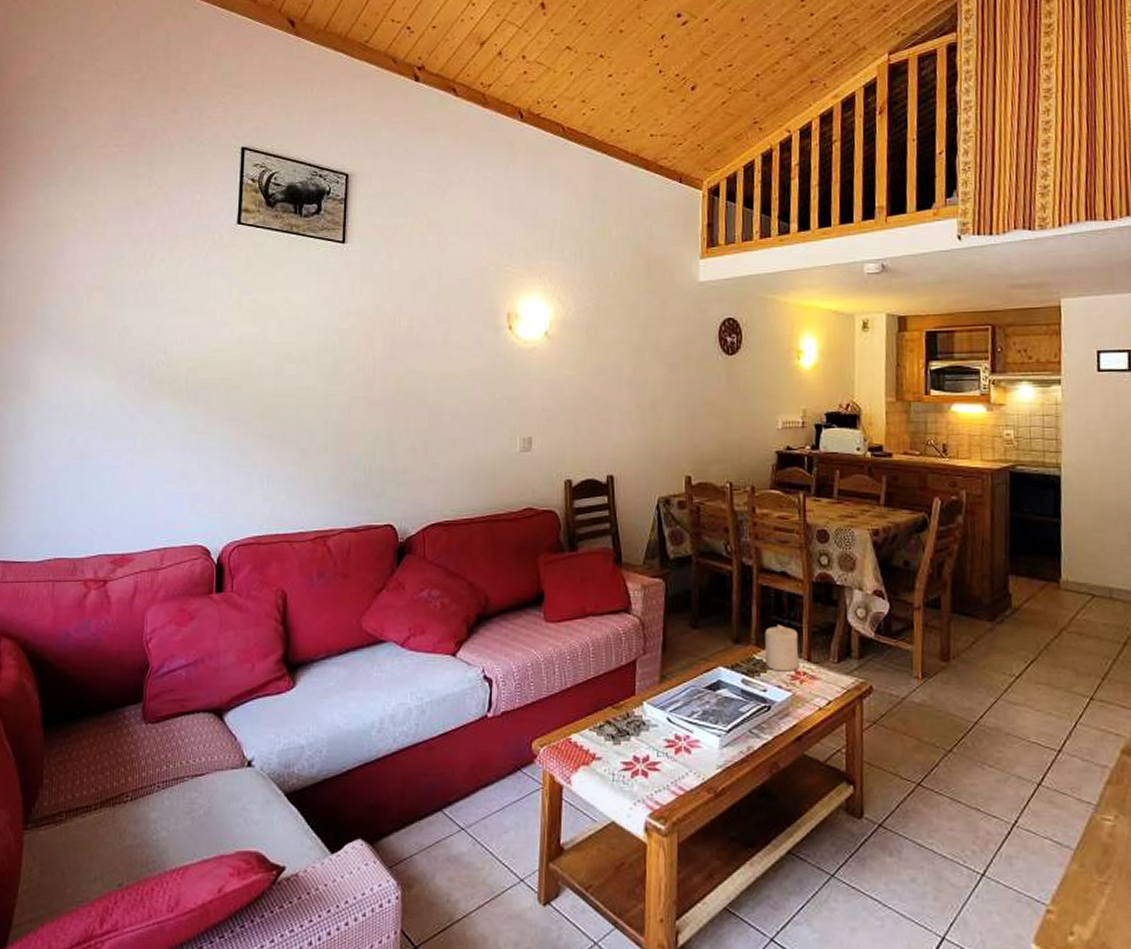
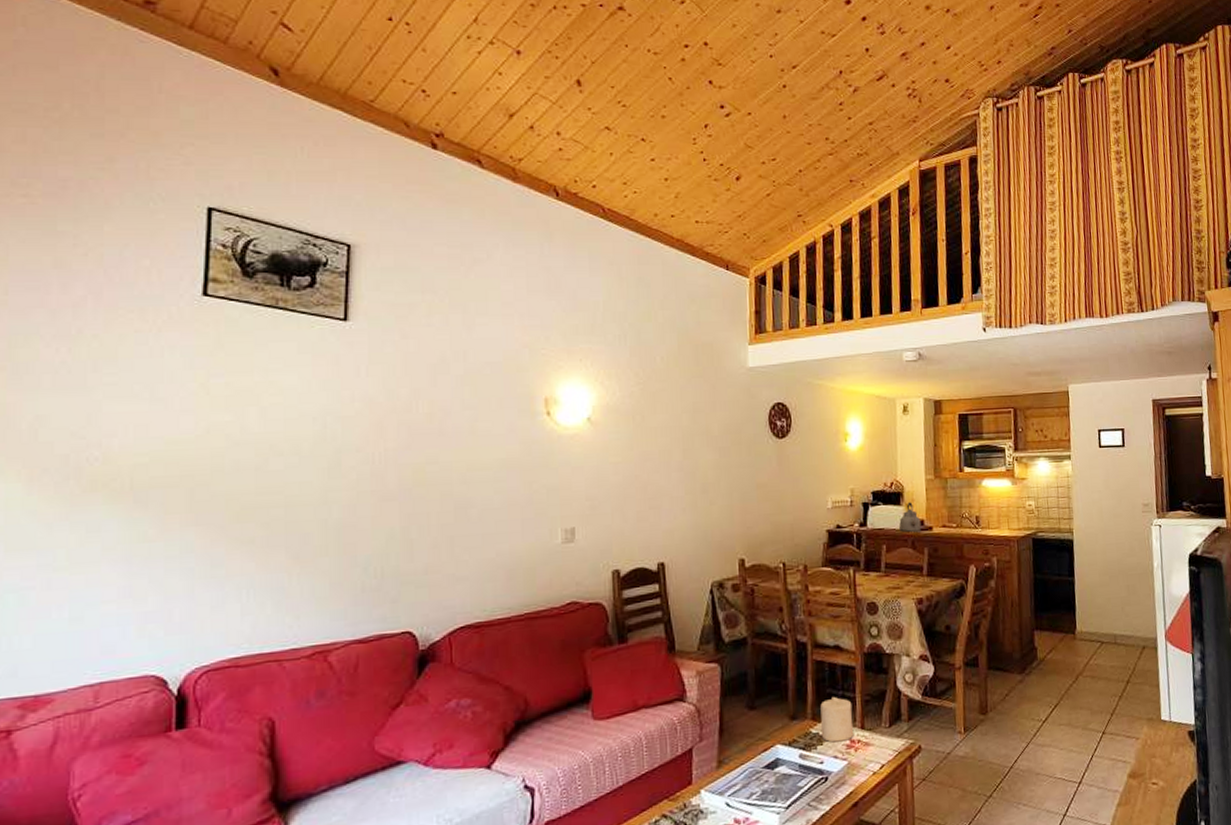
kettle: none [855,426,880,459] -> present [899,502,922,533]

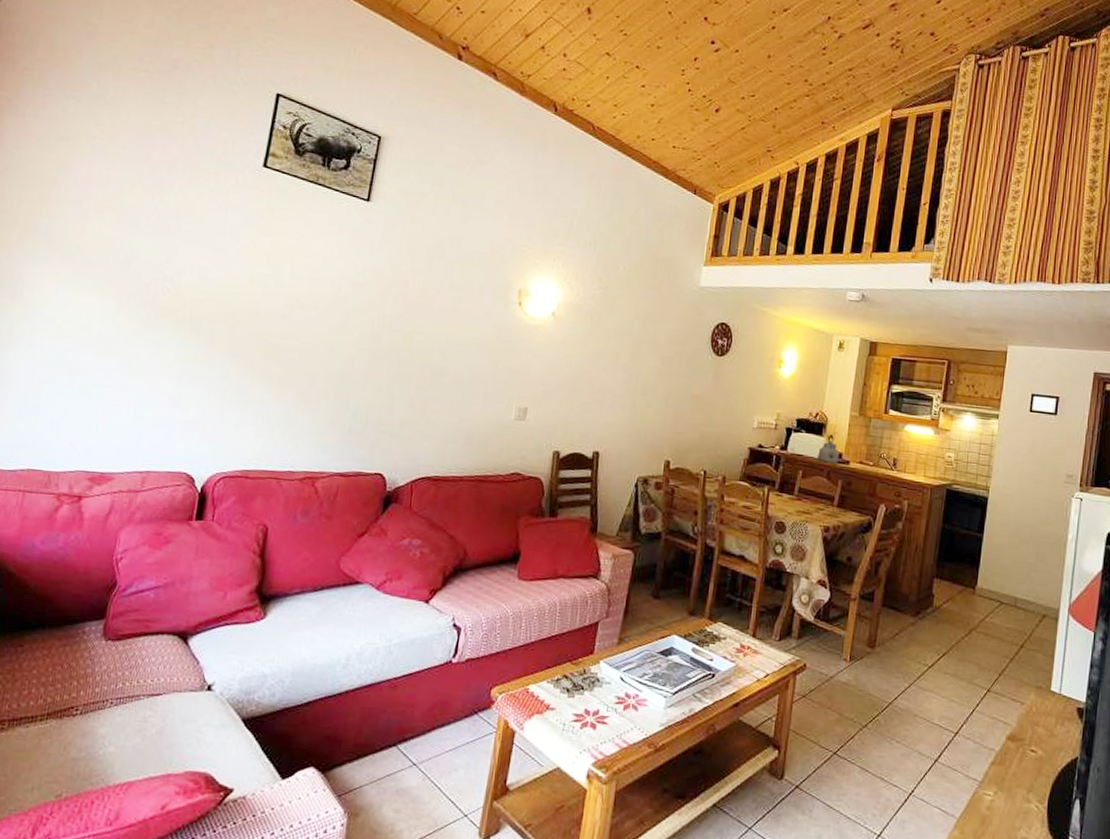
candle: present [820,696,854,743] -> none [714,601,748,645]

